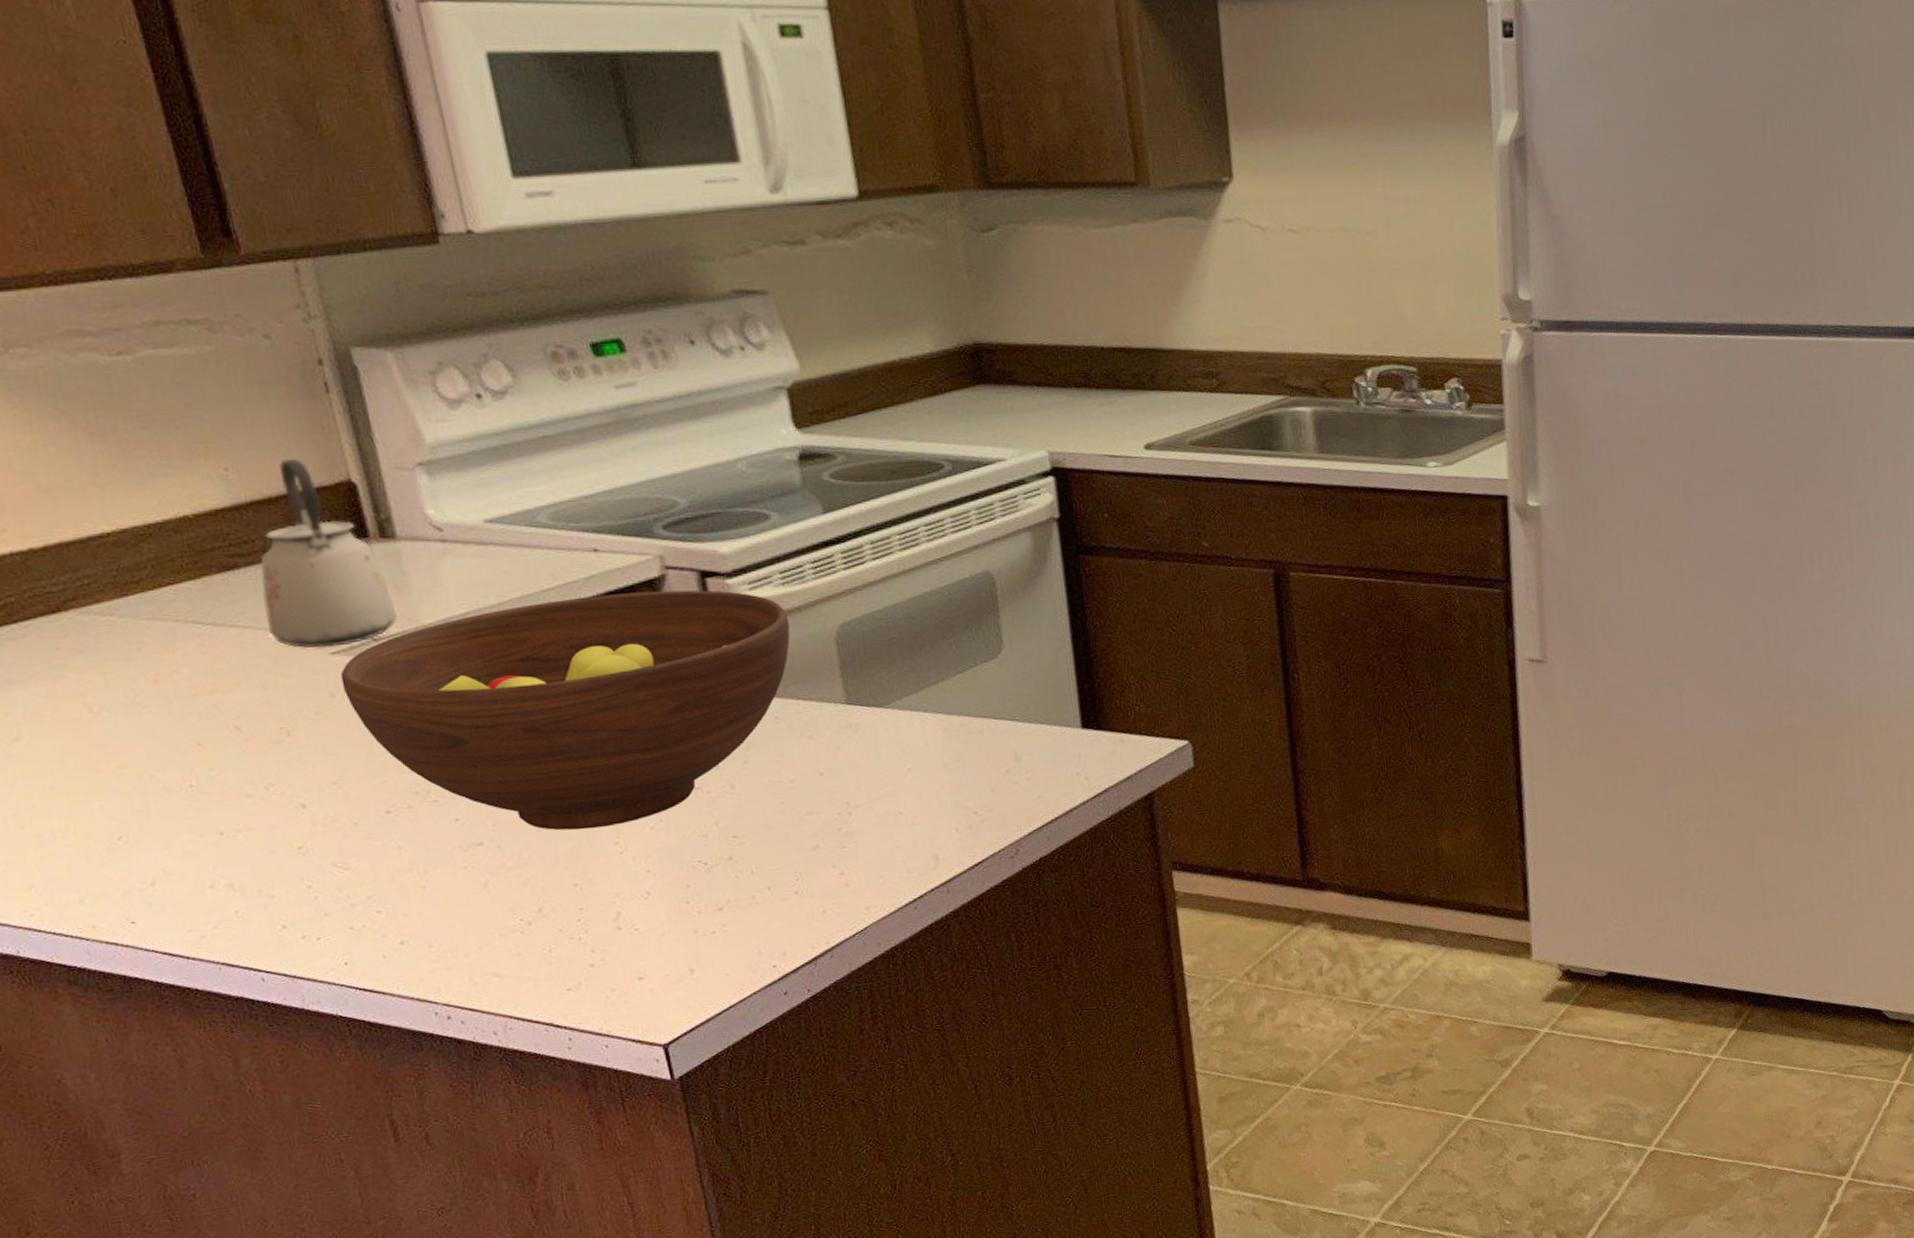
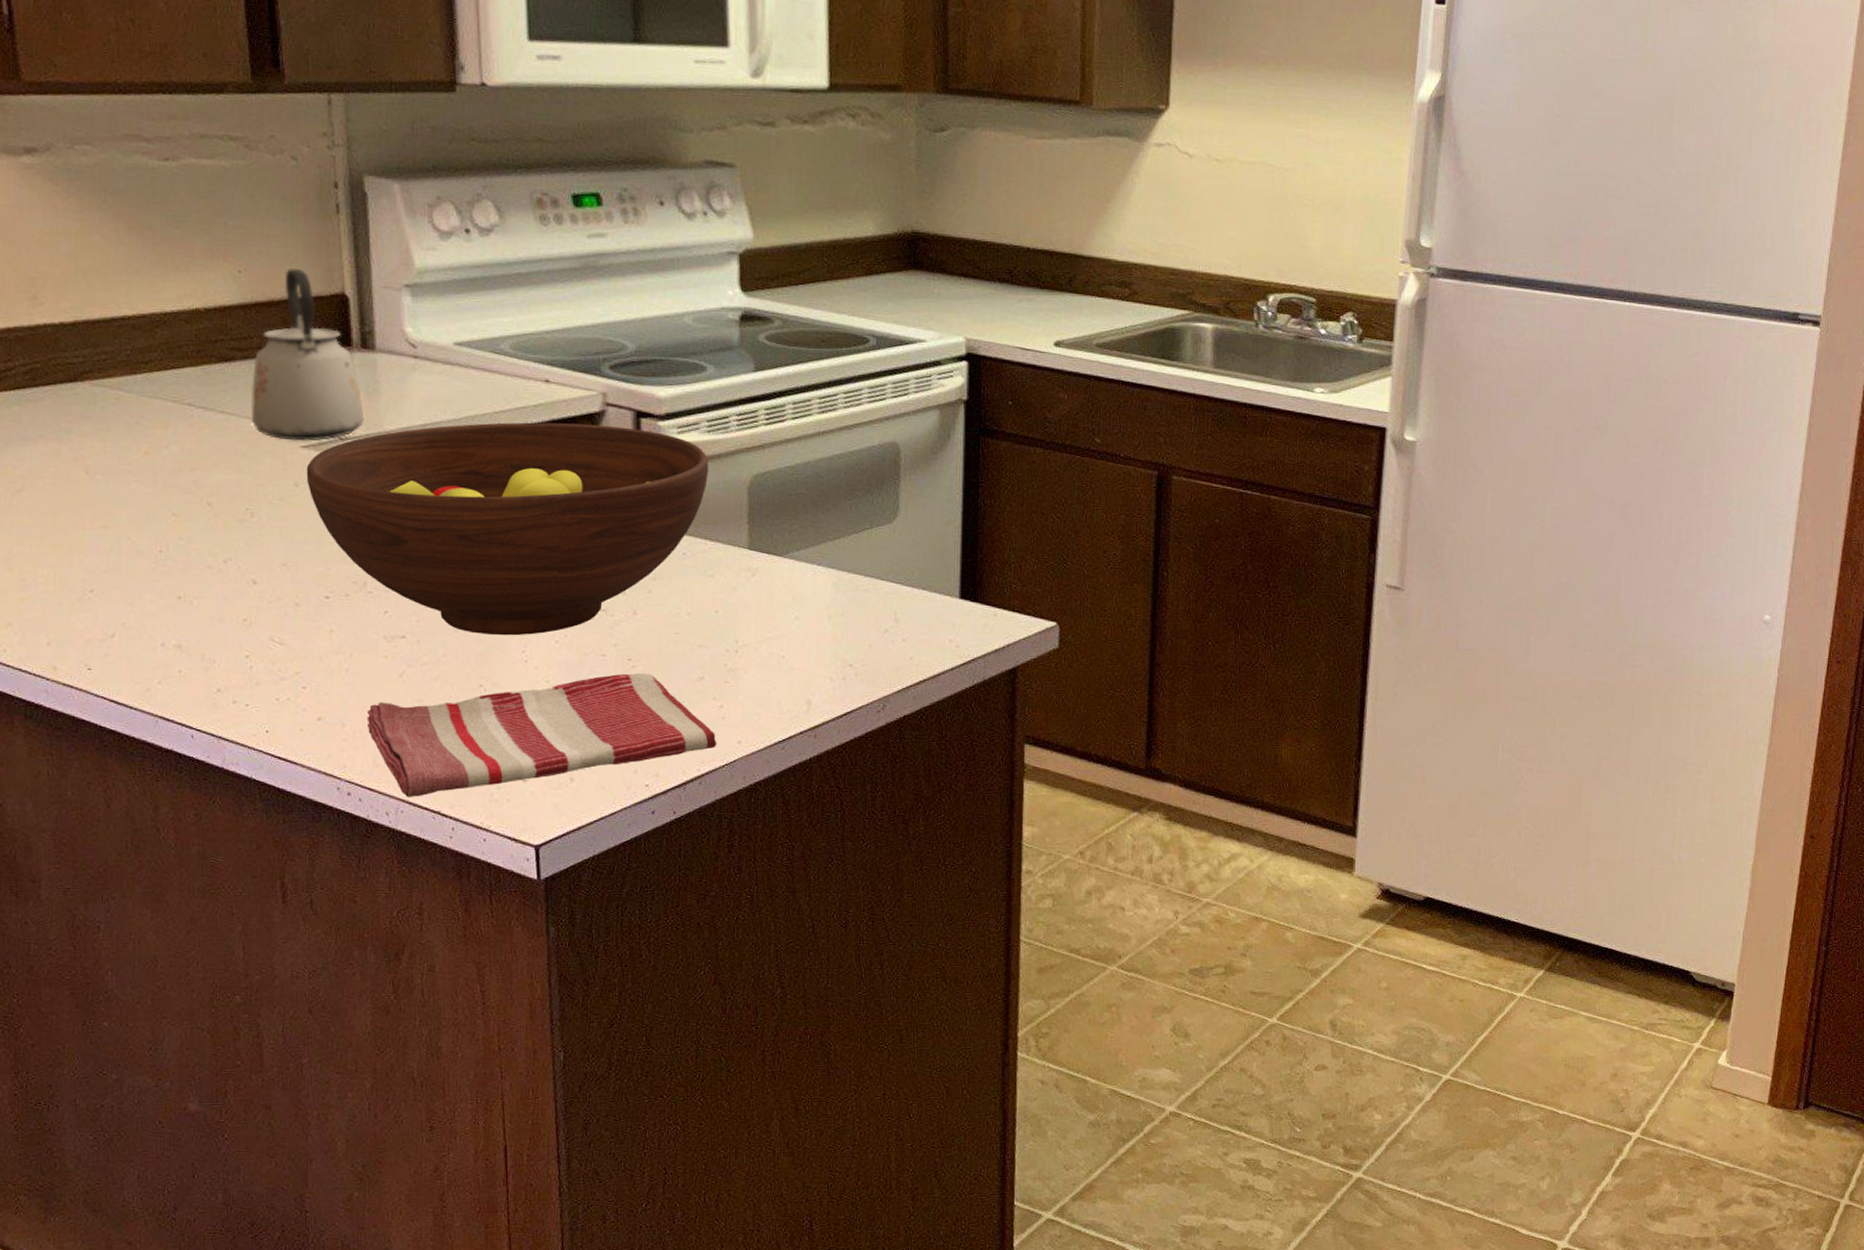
dish towel: none [454,848,844,1013] -> present [366,672,717,797]

